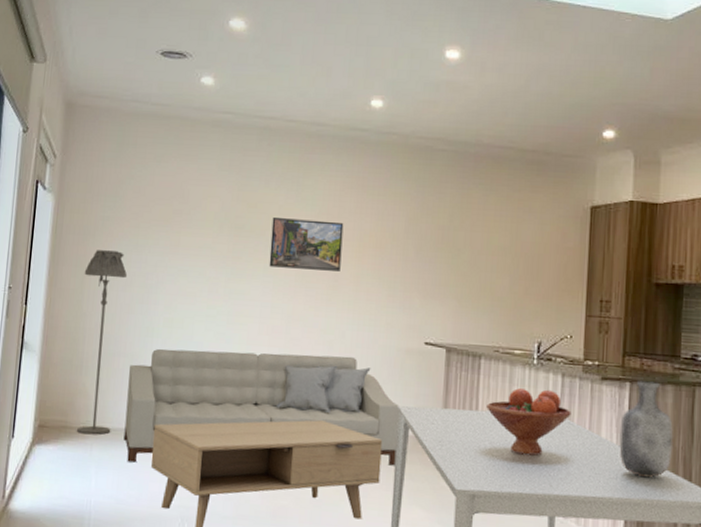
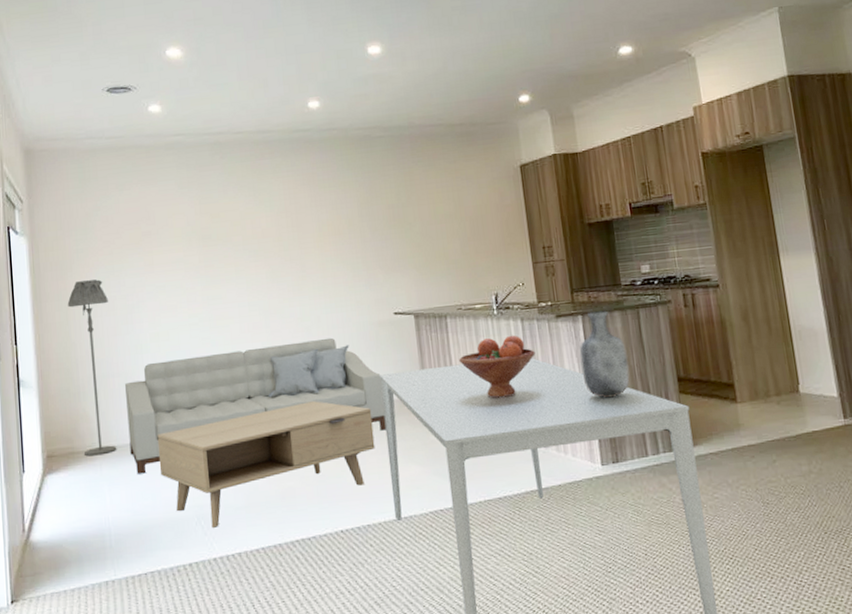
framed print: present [269,218,344,271] -> none [236,218,306,269]

